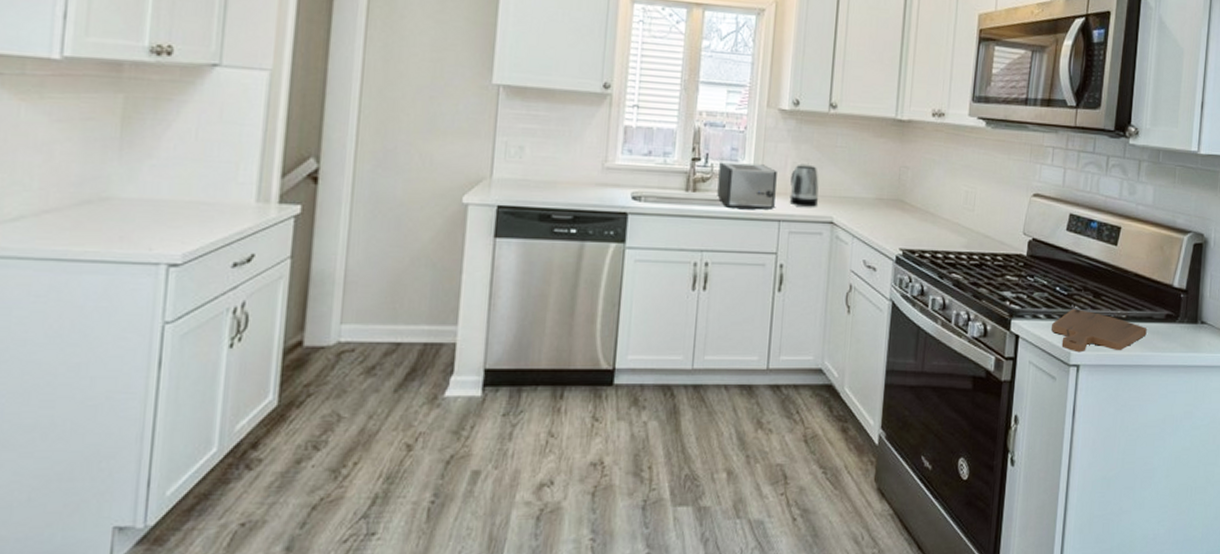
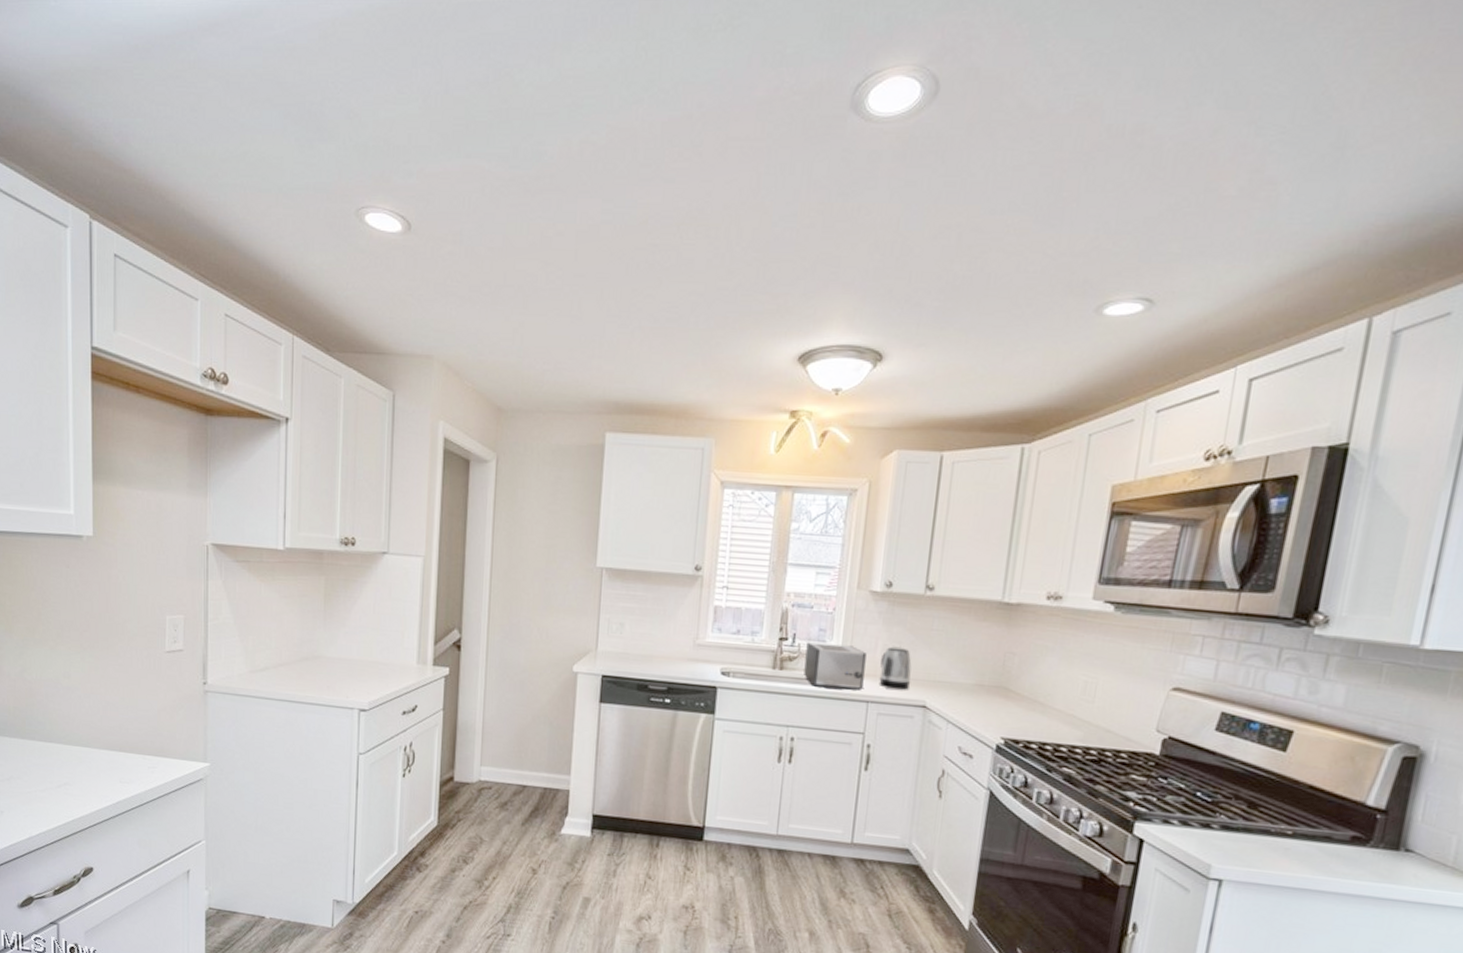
cutting board: present [1052,308,1147,353] -> none [1187,817,1322,871]

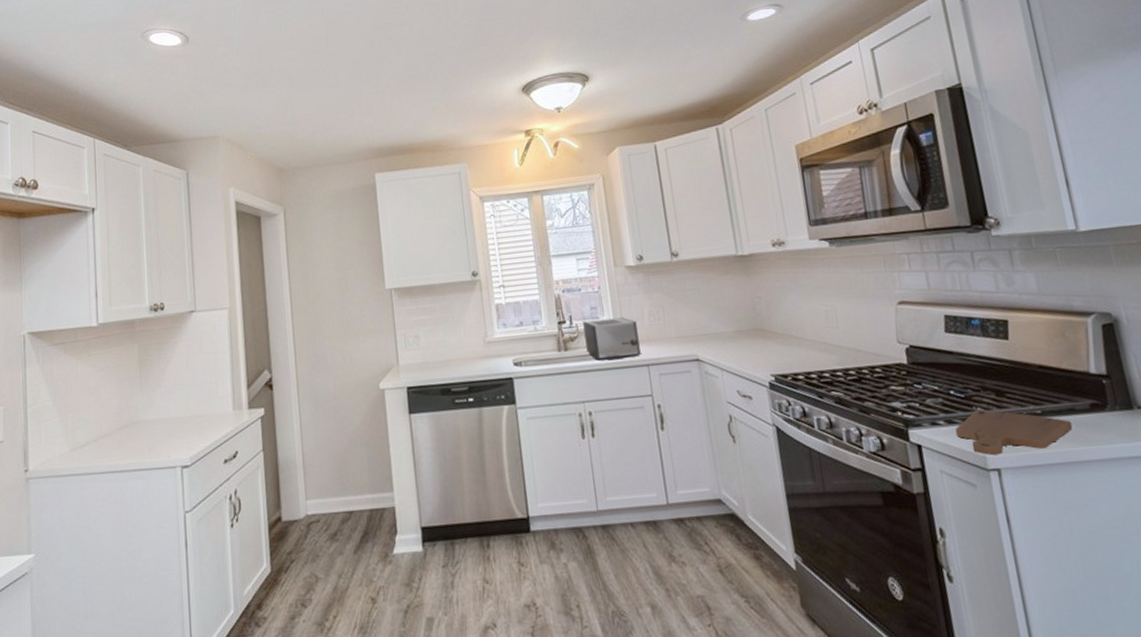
kettle: present [878,646,912,691] -> none [649,310,682,350]
cutting board: none [1187,817,1322,871] -> present [955,410,1073,456]

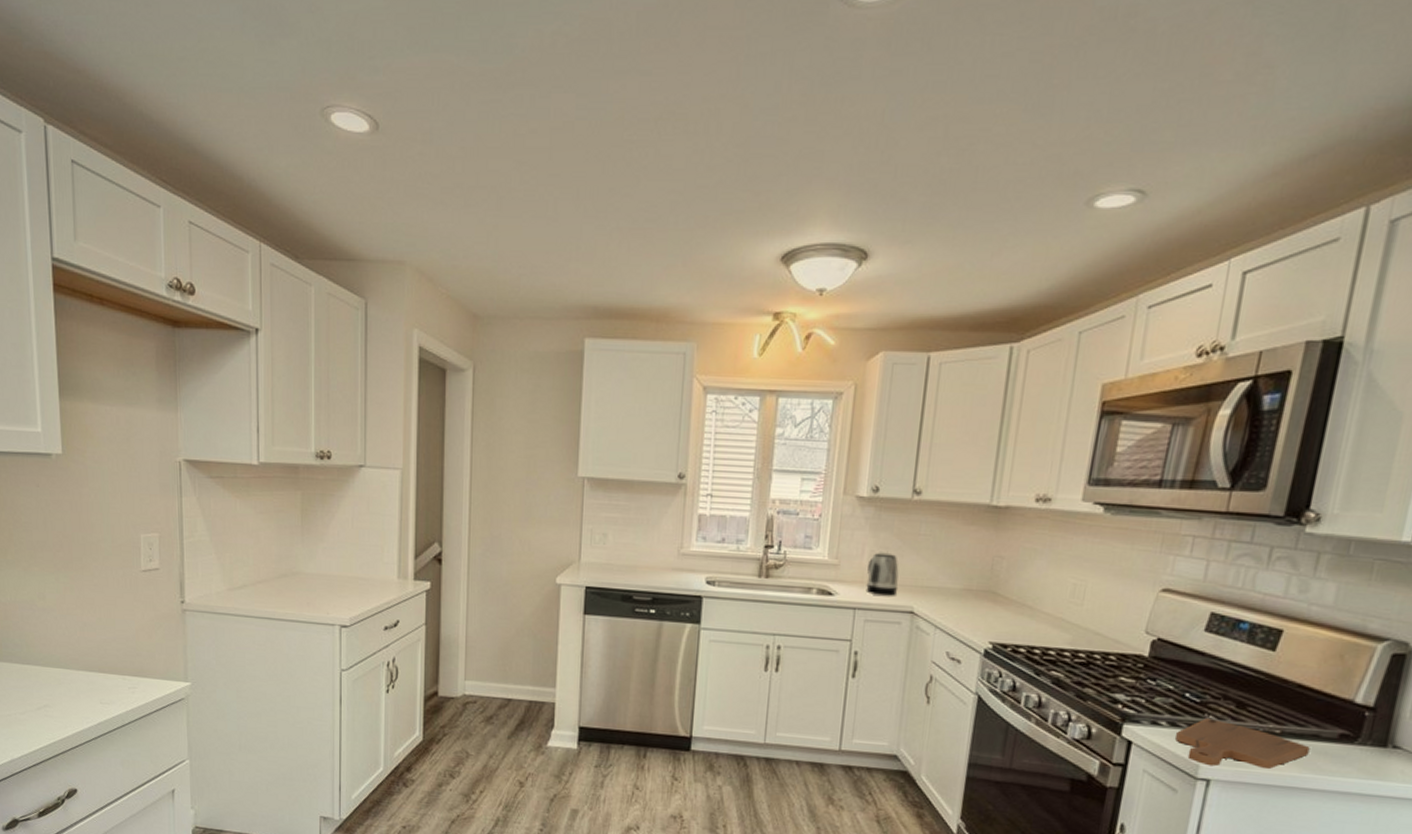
toaster: present [583,317,641,362] -> none [790,549,853,599]
kettle: none [649,310,682,350] -> present [865,552,899,597]

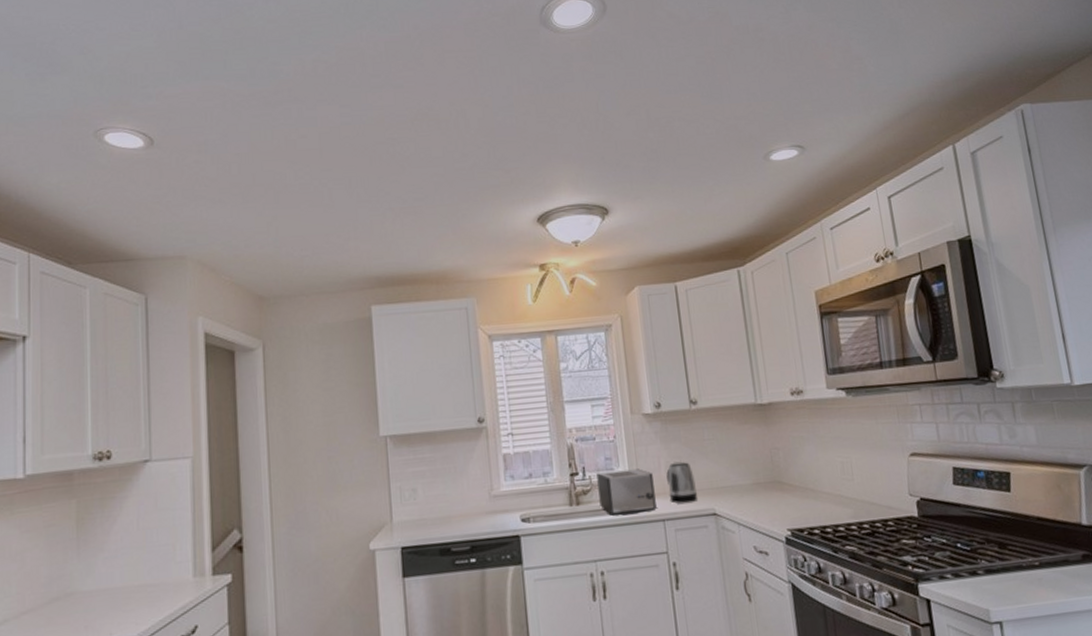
toaster: none [790,549,853,599] -> present [596,469,657,517]
cutting board: present [1176,717,1310,770] -> none [962,562,1067,609]

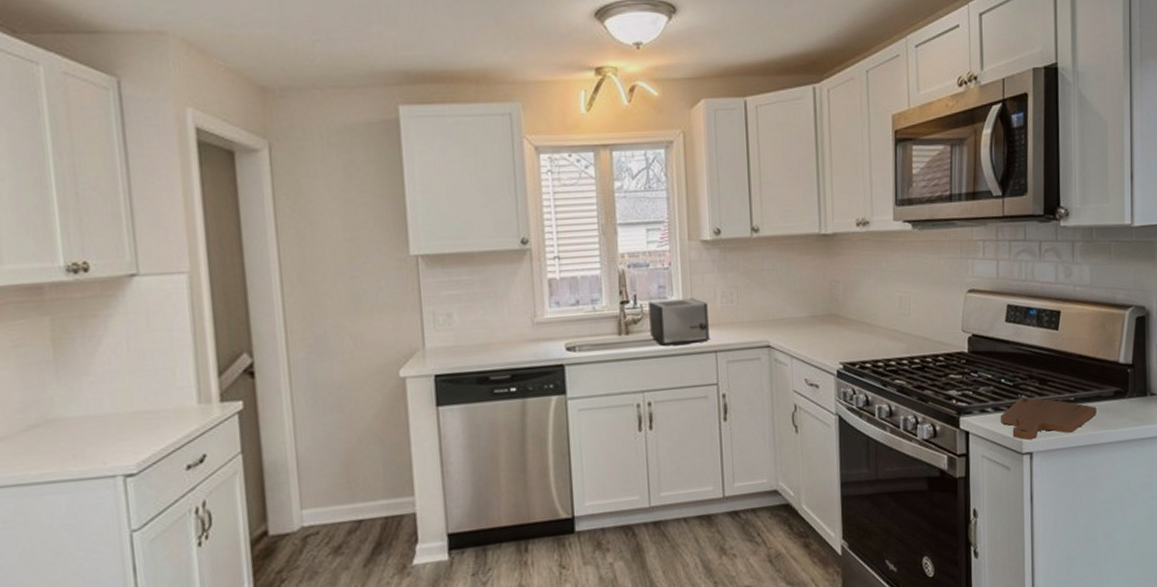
kettle: present [666,461,699,504] -> none [722,291,753,336]
cutting board: none [962,562,1067,609] -> present [1001,397,1097,441]

